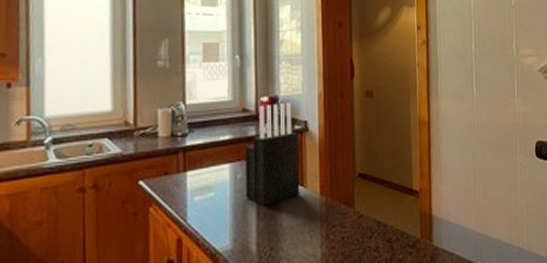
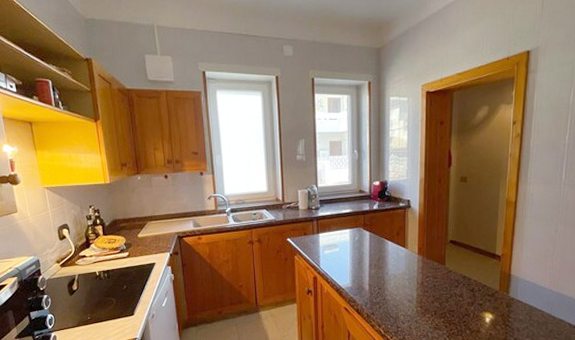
knife block: present [245,102,299,206] -> none [361,185,402,260]

